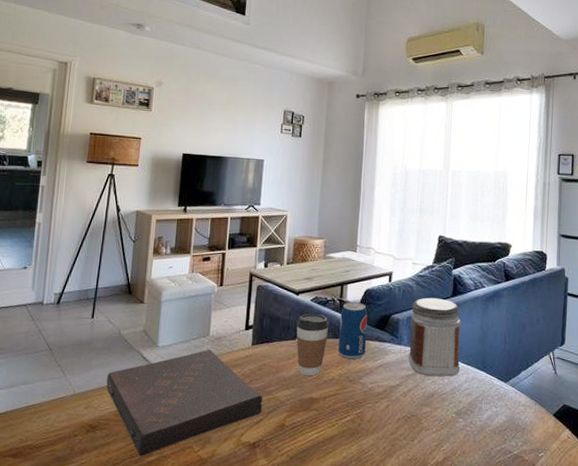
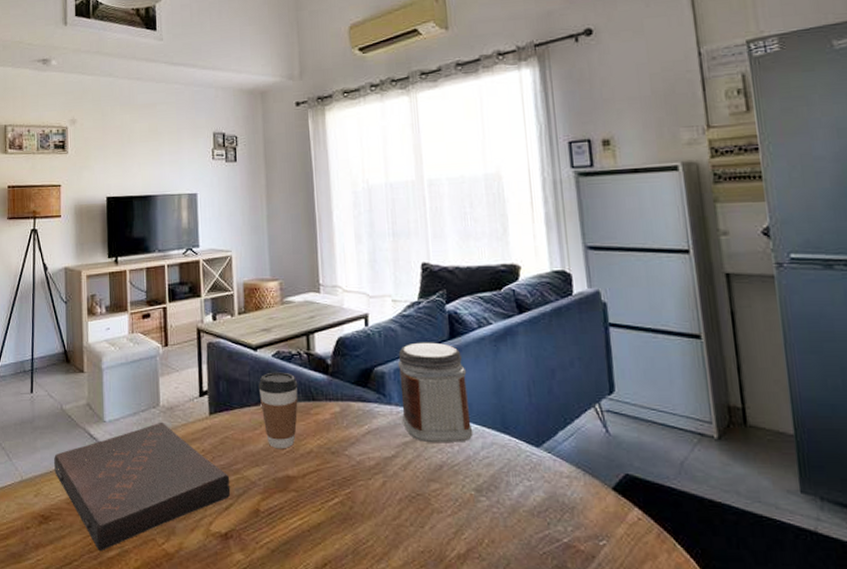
beverage can: present [338,302,368,360] -> none [310,354,347,427]

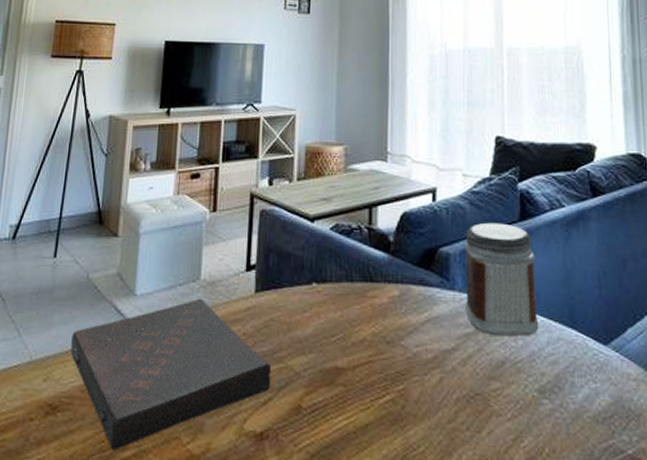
coffee cup: present [258,372,298,449] -> none [312,247,356,336]

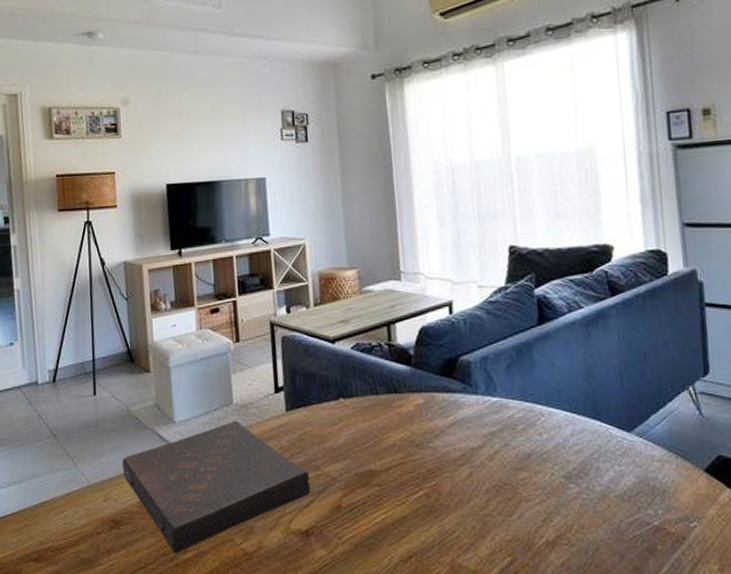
jar: present [464,222,539,337] -> none [484,328,563,432]

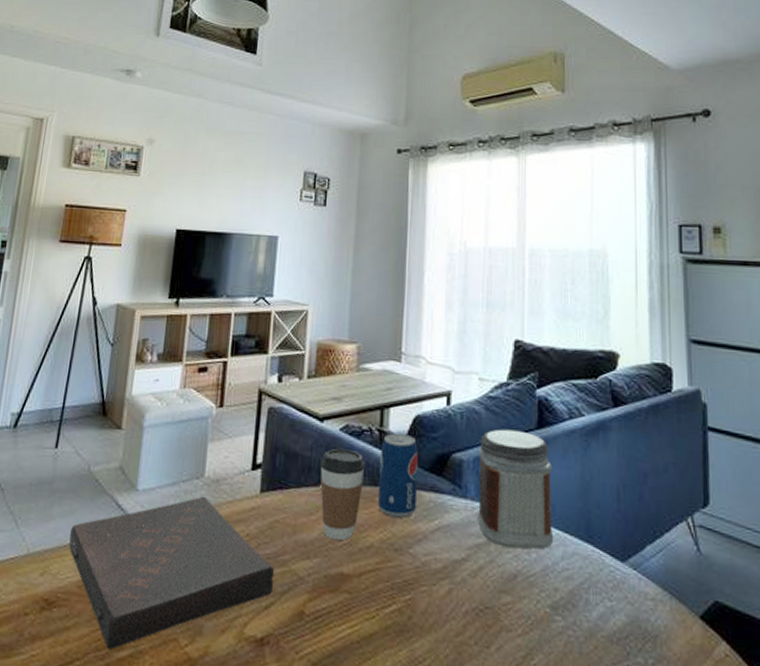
coffee cup: none [337,364,380,444] -> present [320,448,366,541]
beverage can: none [392,344,431,419] -> present [378,433,418,519]
jar: none [484,328,563,432] -> present [478,429,554,549]

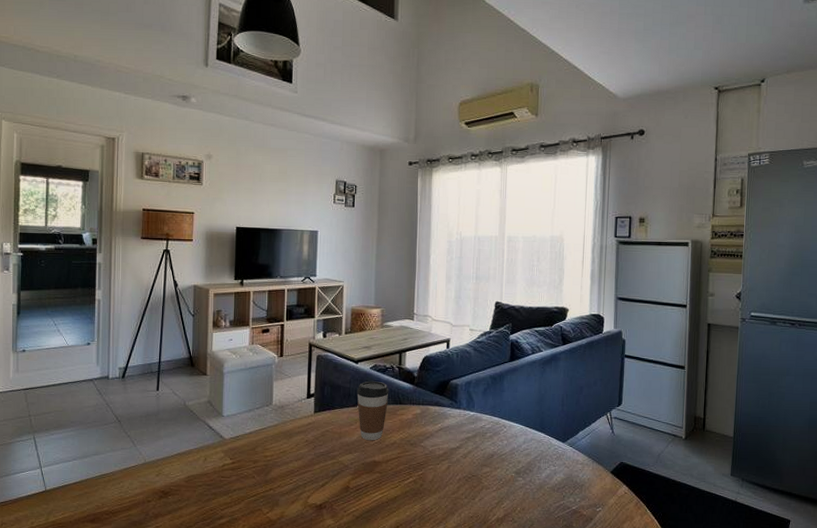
book: present [69,496,275,650] -> none [175,417,327,519]
beverage can: present [378,433,418,519] -> none [399,368,426,425]
jar: present [478,429,554,549] -> none [468,363,520,439]

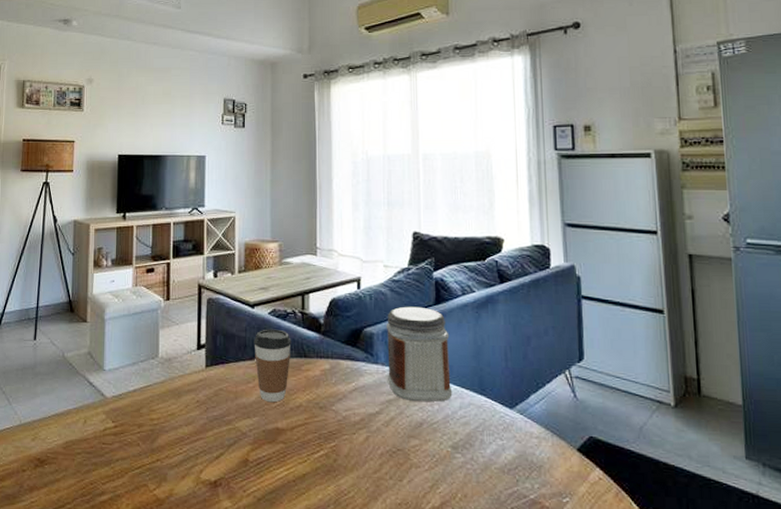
jar: none [468,363,520,439] -> present [386,306,453,402]

